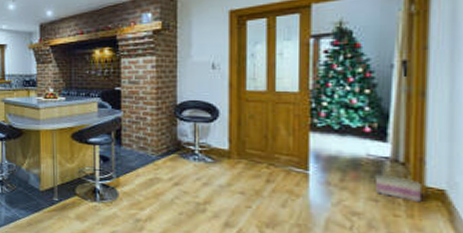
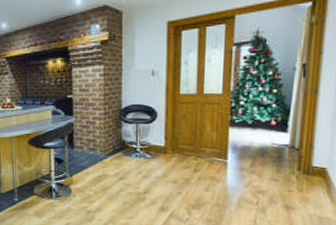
basket: present [374,163,421,203] -> none [276,149,310,180]

